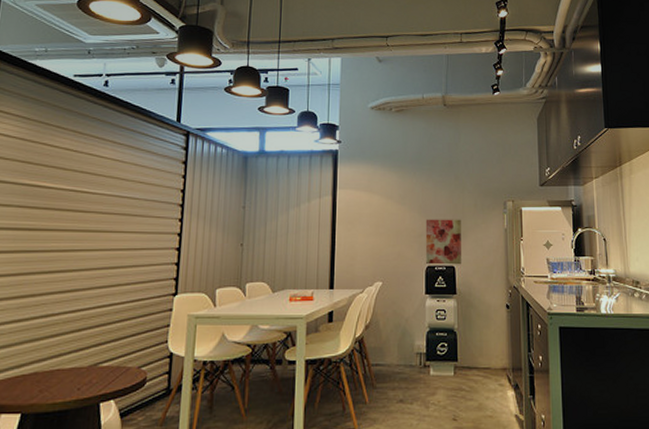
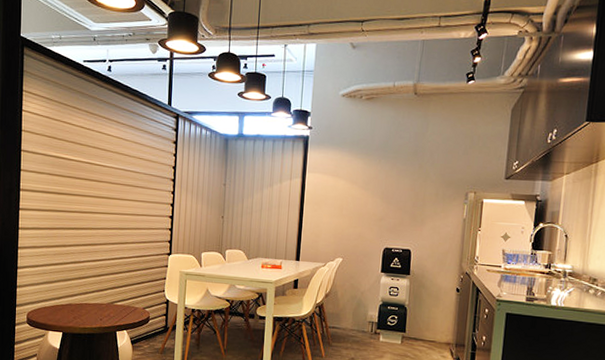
wall art: present [425,219,461,265] -> none [383,204,421,249]

